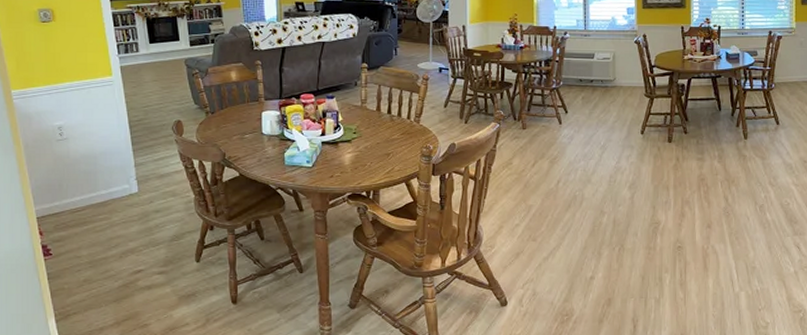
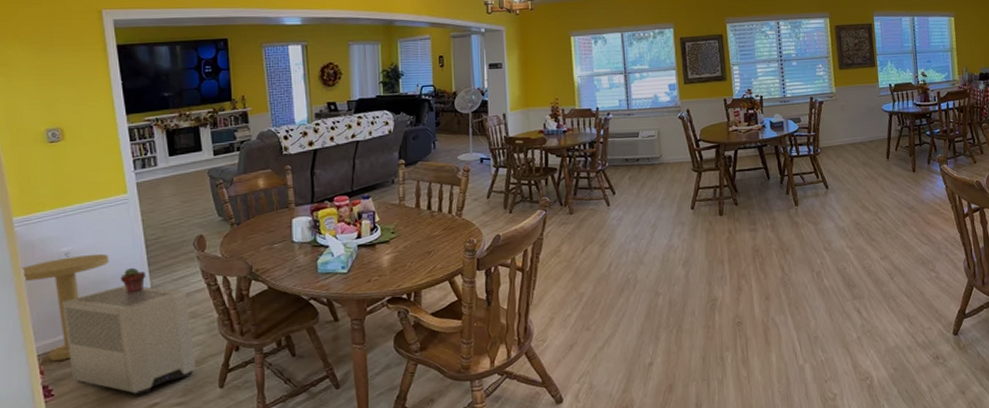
side table: none [19,130,97,224] -> present [20,253,109,361]
air purifier: none [57,161,176,262] -> present [62,285,196,396]
potted succulent: none [107,145,131,169] -> present [120,267,146,294]

